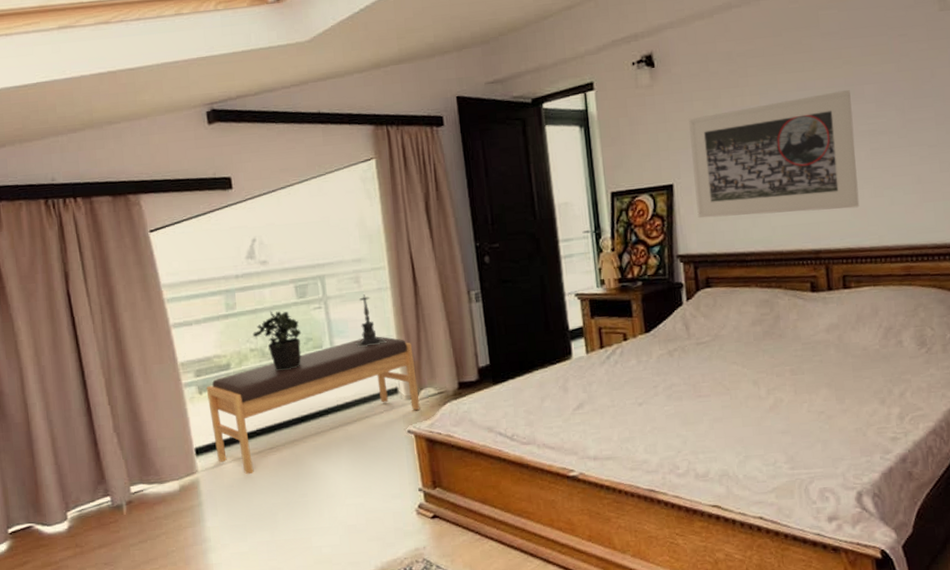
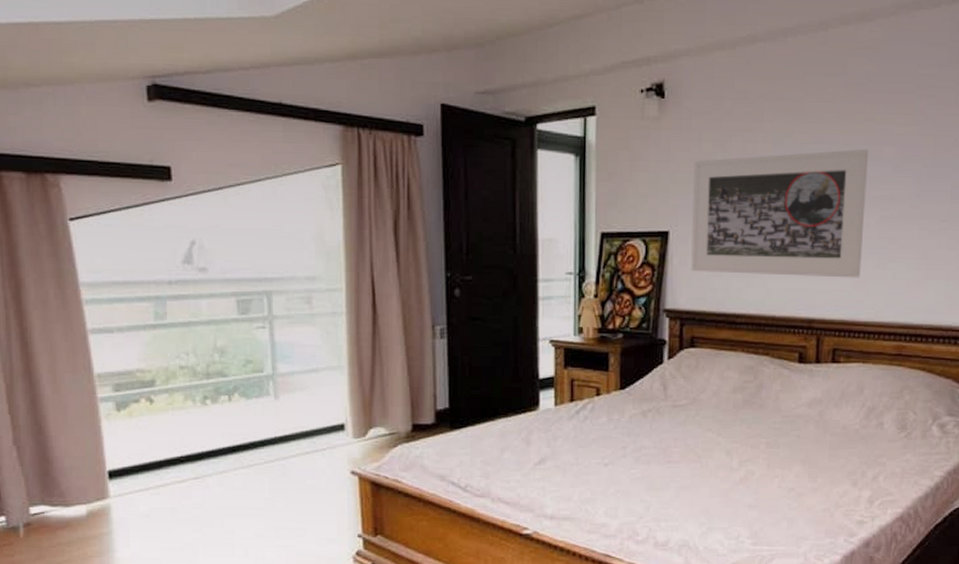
bench: present [206,336,420,475] -> none [125,365,368,505]
potted plant: present [252,311,302,371] -> none [184,325,241,394]
candle holder: present [356,294,387,348] -> none [301,317,337,377]

